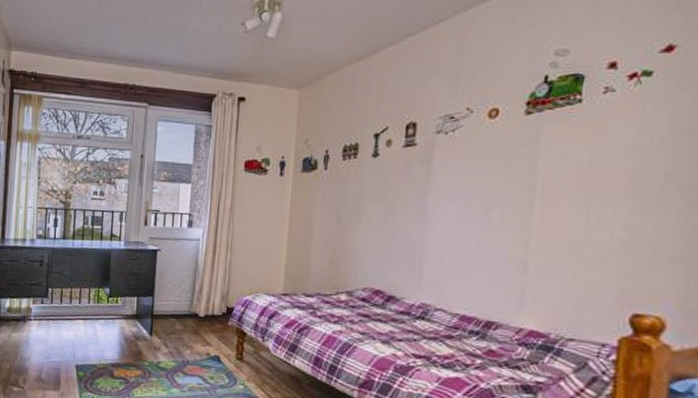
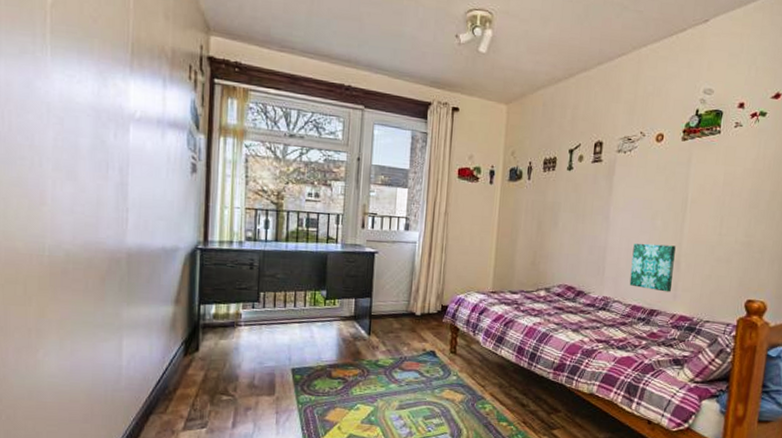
wall art: none [456,240,521,301] -> present [629,243,676,292]

